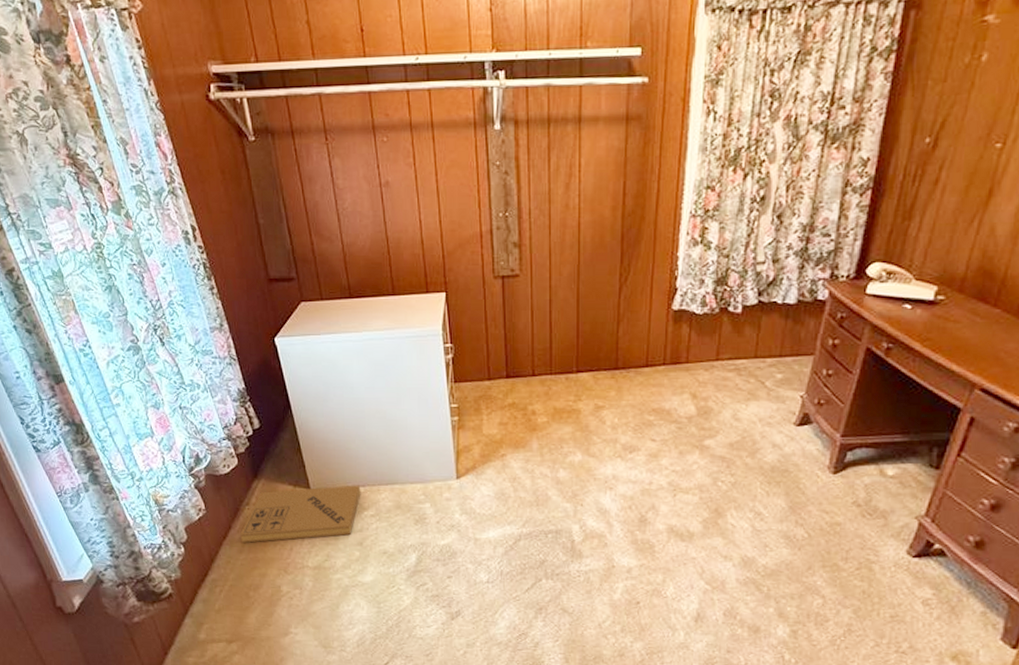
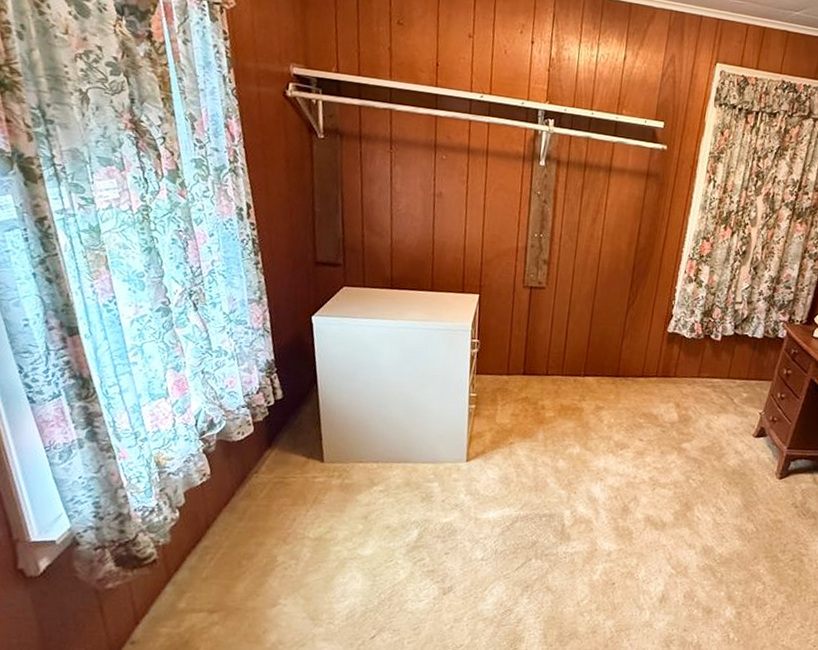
cardboard box: present [240,485,361,543] -> none [242,460,374,511]

